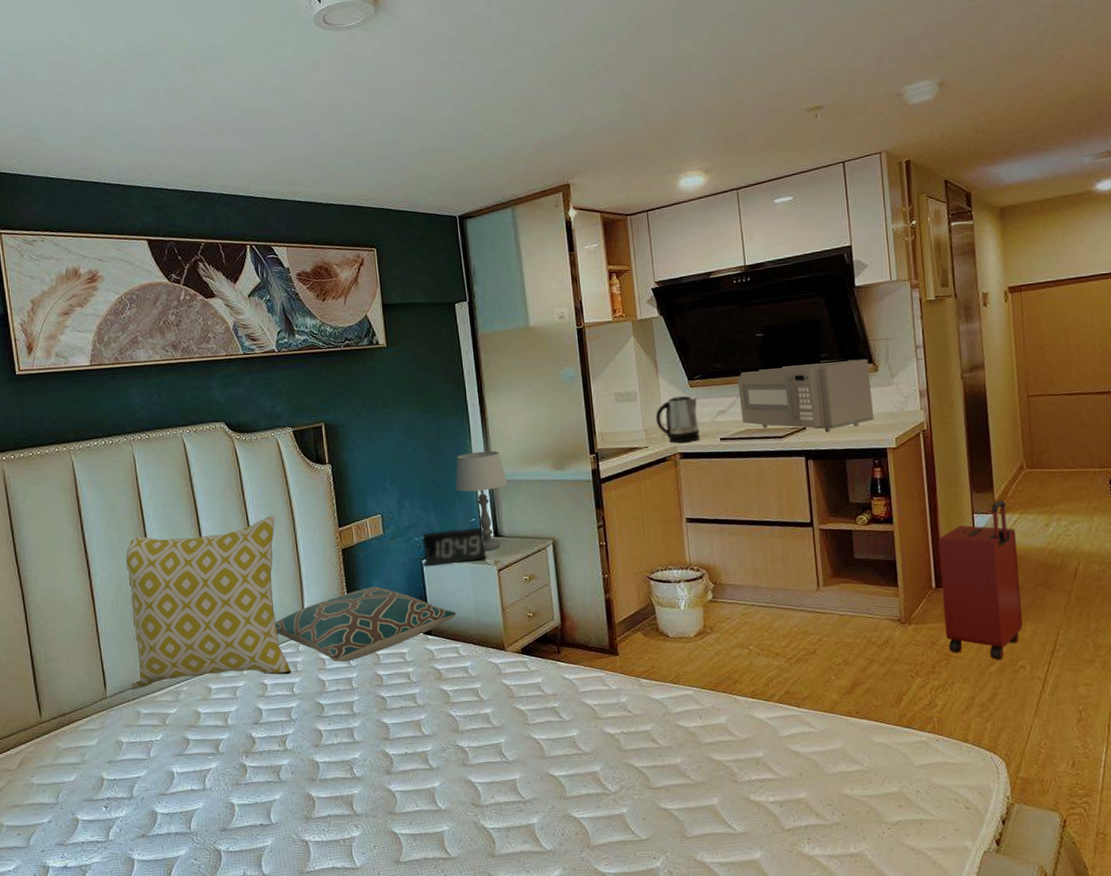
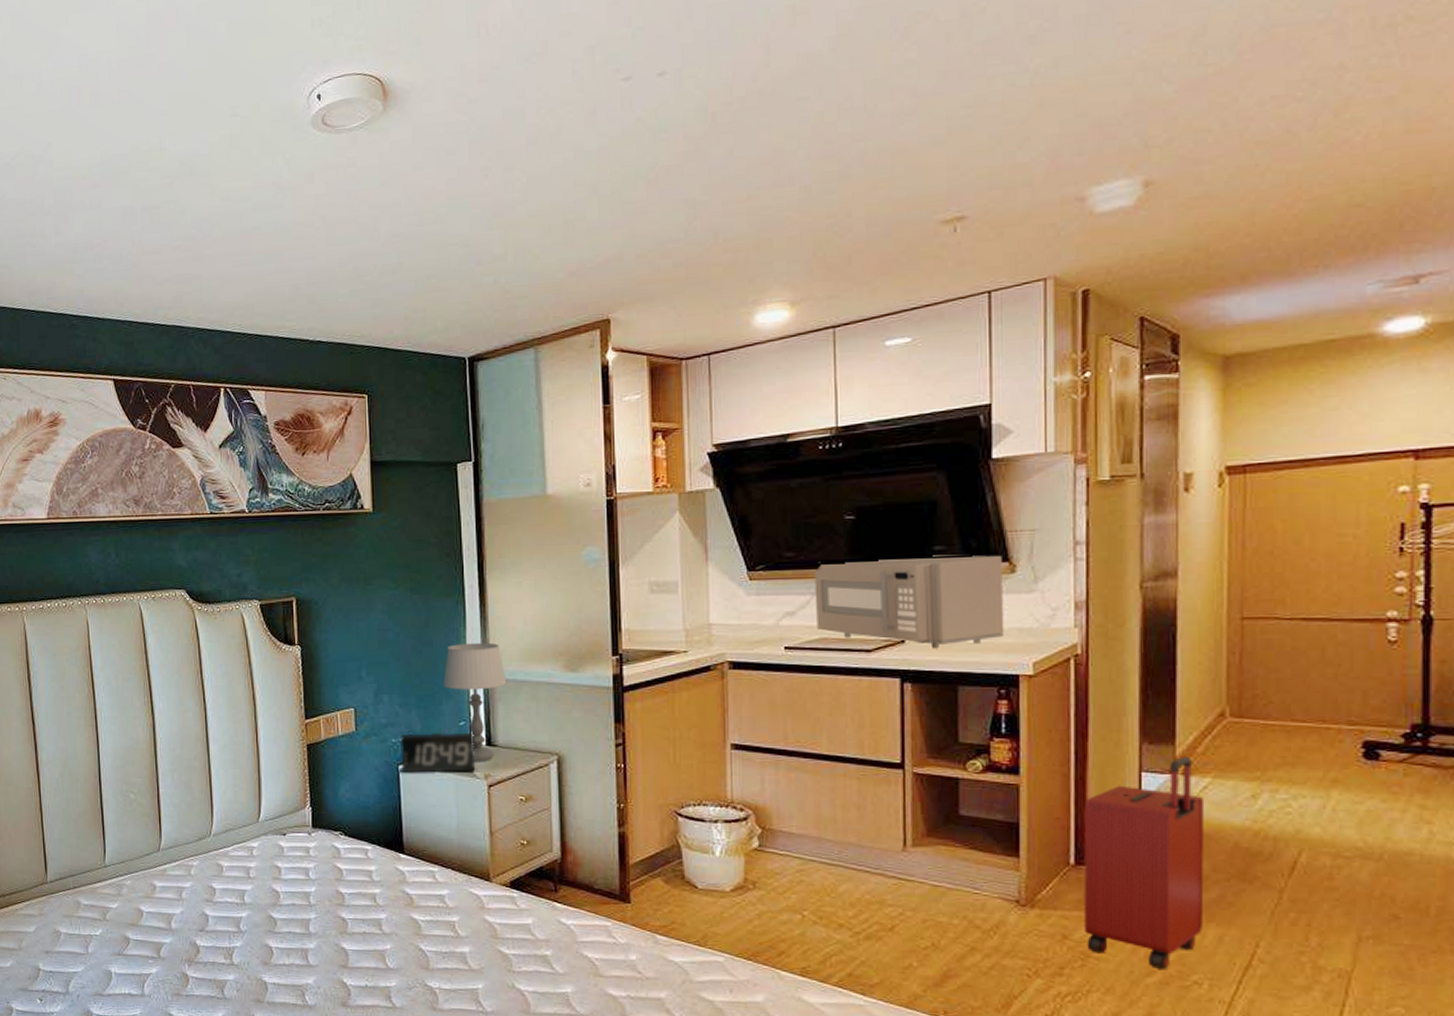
pillow: present [126,515,291,690] -> none [73,699,243,880]
pillow: present [274,586,457,662] -> none [228,791,435,874]
kettle: present [655,395,701,444] -> none [700,589,759,650]

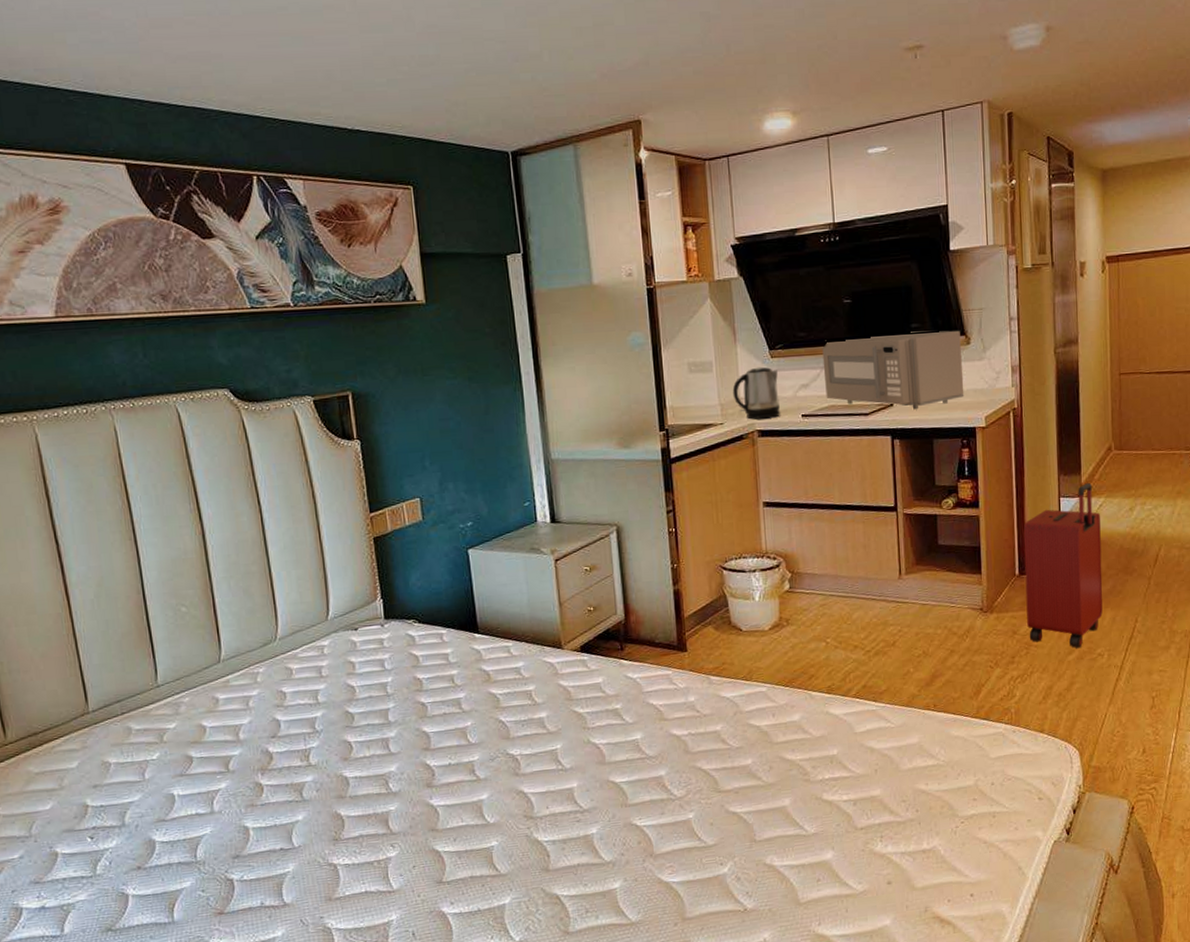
alarm clock: present [399,733,475,774] -> none [467,512,541,556]
table lamp: present [443,642,507,763] -> none [506,426,567,540]
kettle: none [700,589,759,650] -> present [732,366,781,420]

